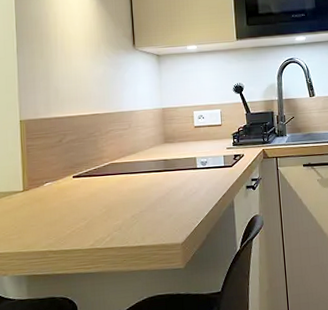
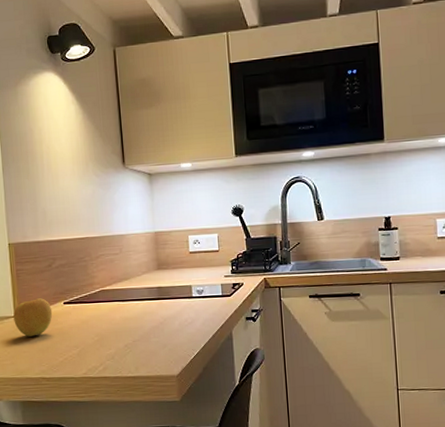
apple: none [22,172,62,211] -> present [13,298,53,337]

